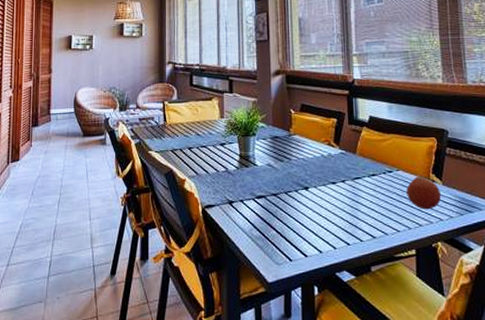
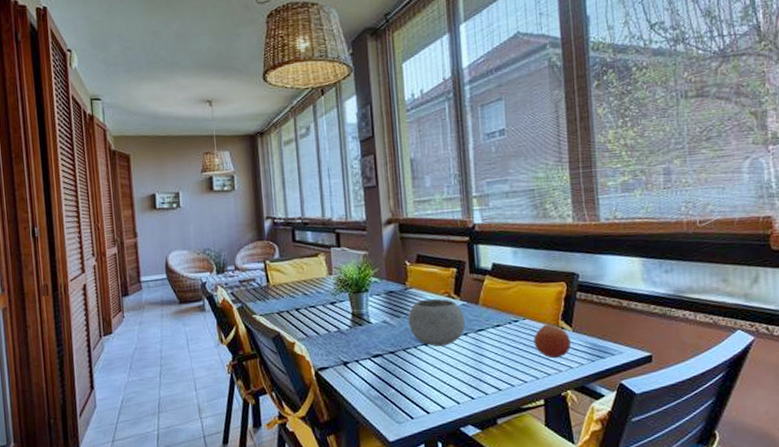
bowl: none [290,145,343,191] -> present [408,298,465,347]

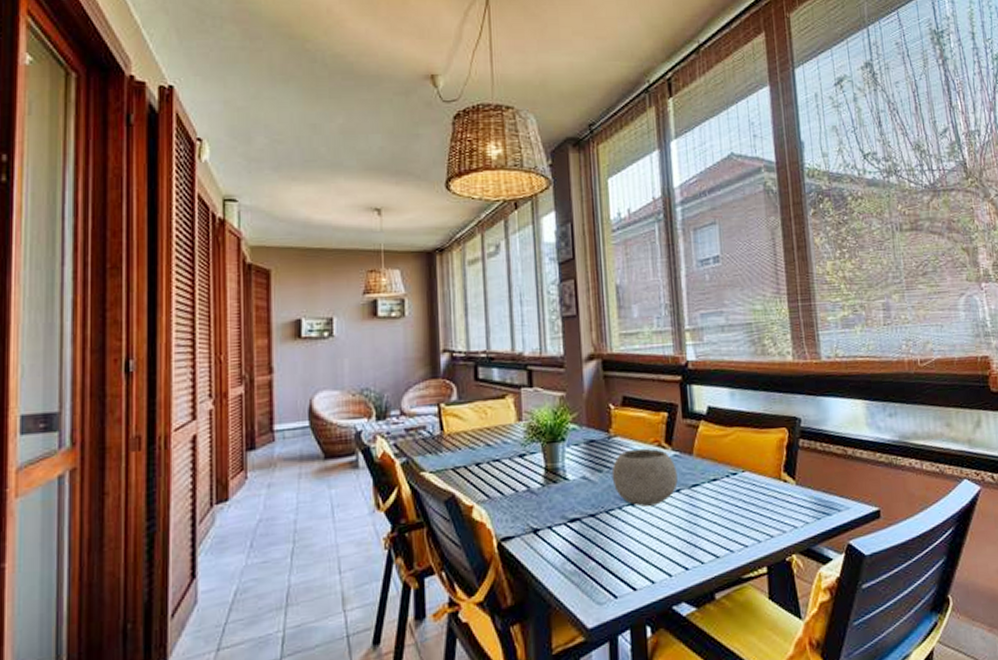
fruit: present [534,324,572,359] -> none [754,476,795,517]

